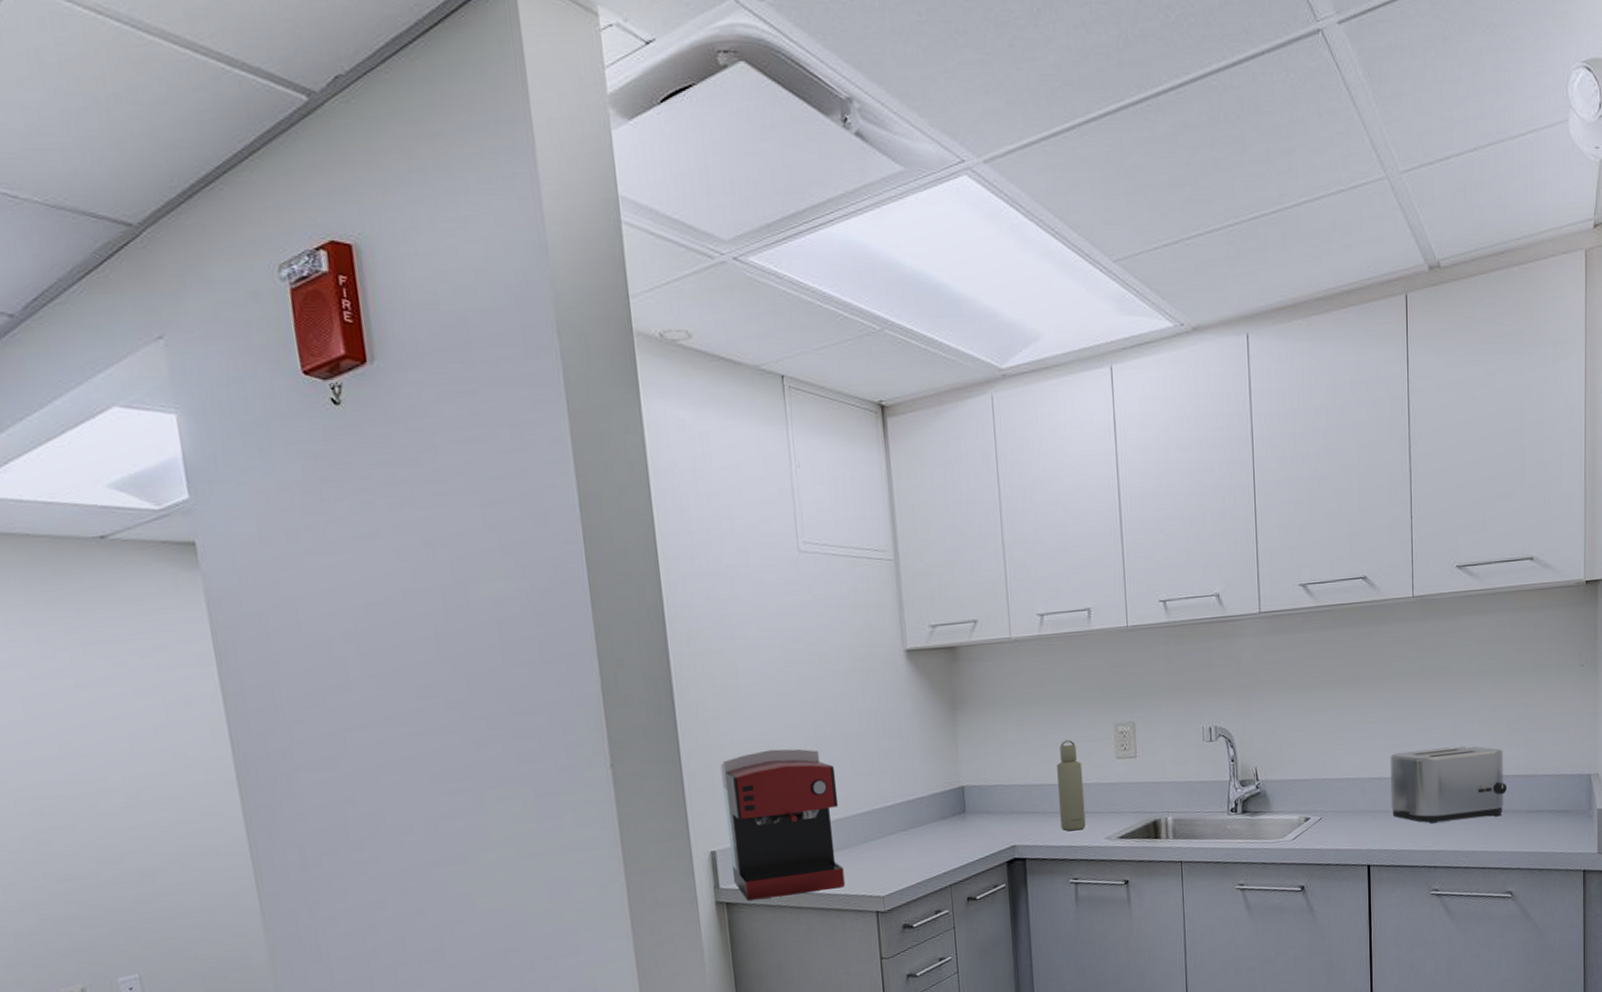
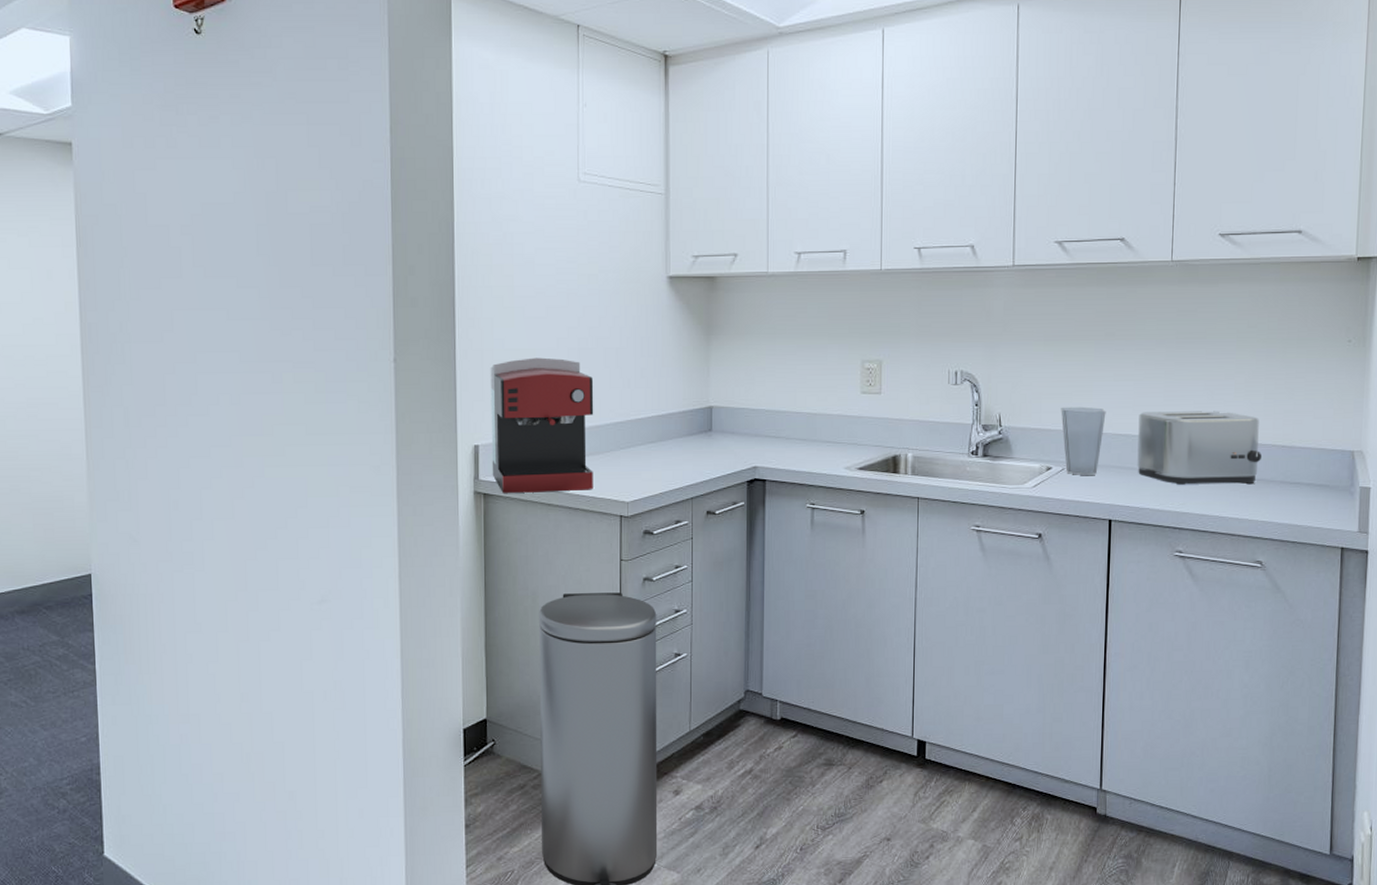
bottle: present [1057,740,1086,831] -> none [802,372,827,458]
cup: none [1315,752,1359,823] -> present [1060,406,1106,475]

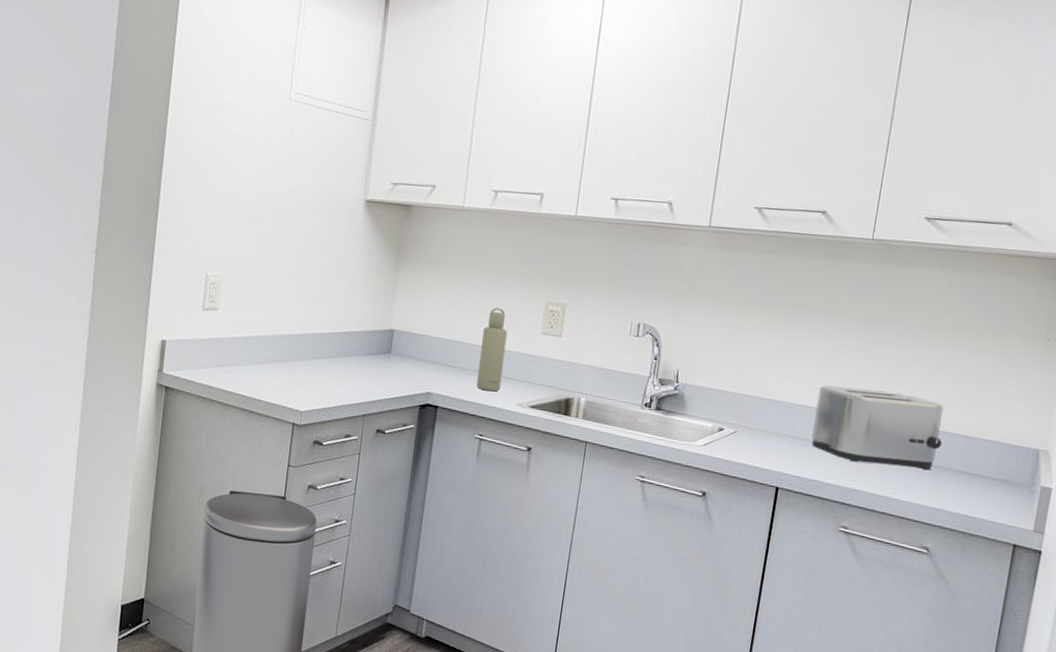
coffee maker: present [490,357,594,494] -> none [175,263,282,396]
bottle: none [802,372,827,458] -> present [476,308,508,392]
cup: present [1060,406,1106,475] -> none [738,370,786,441]

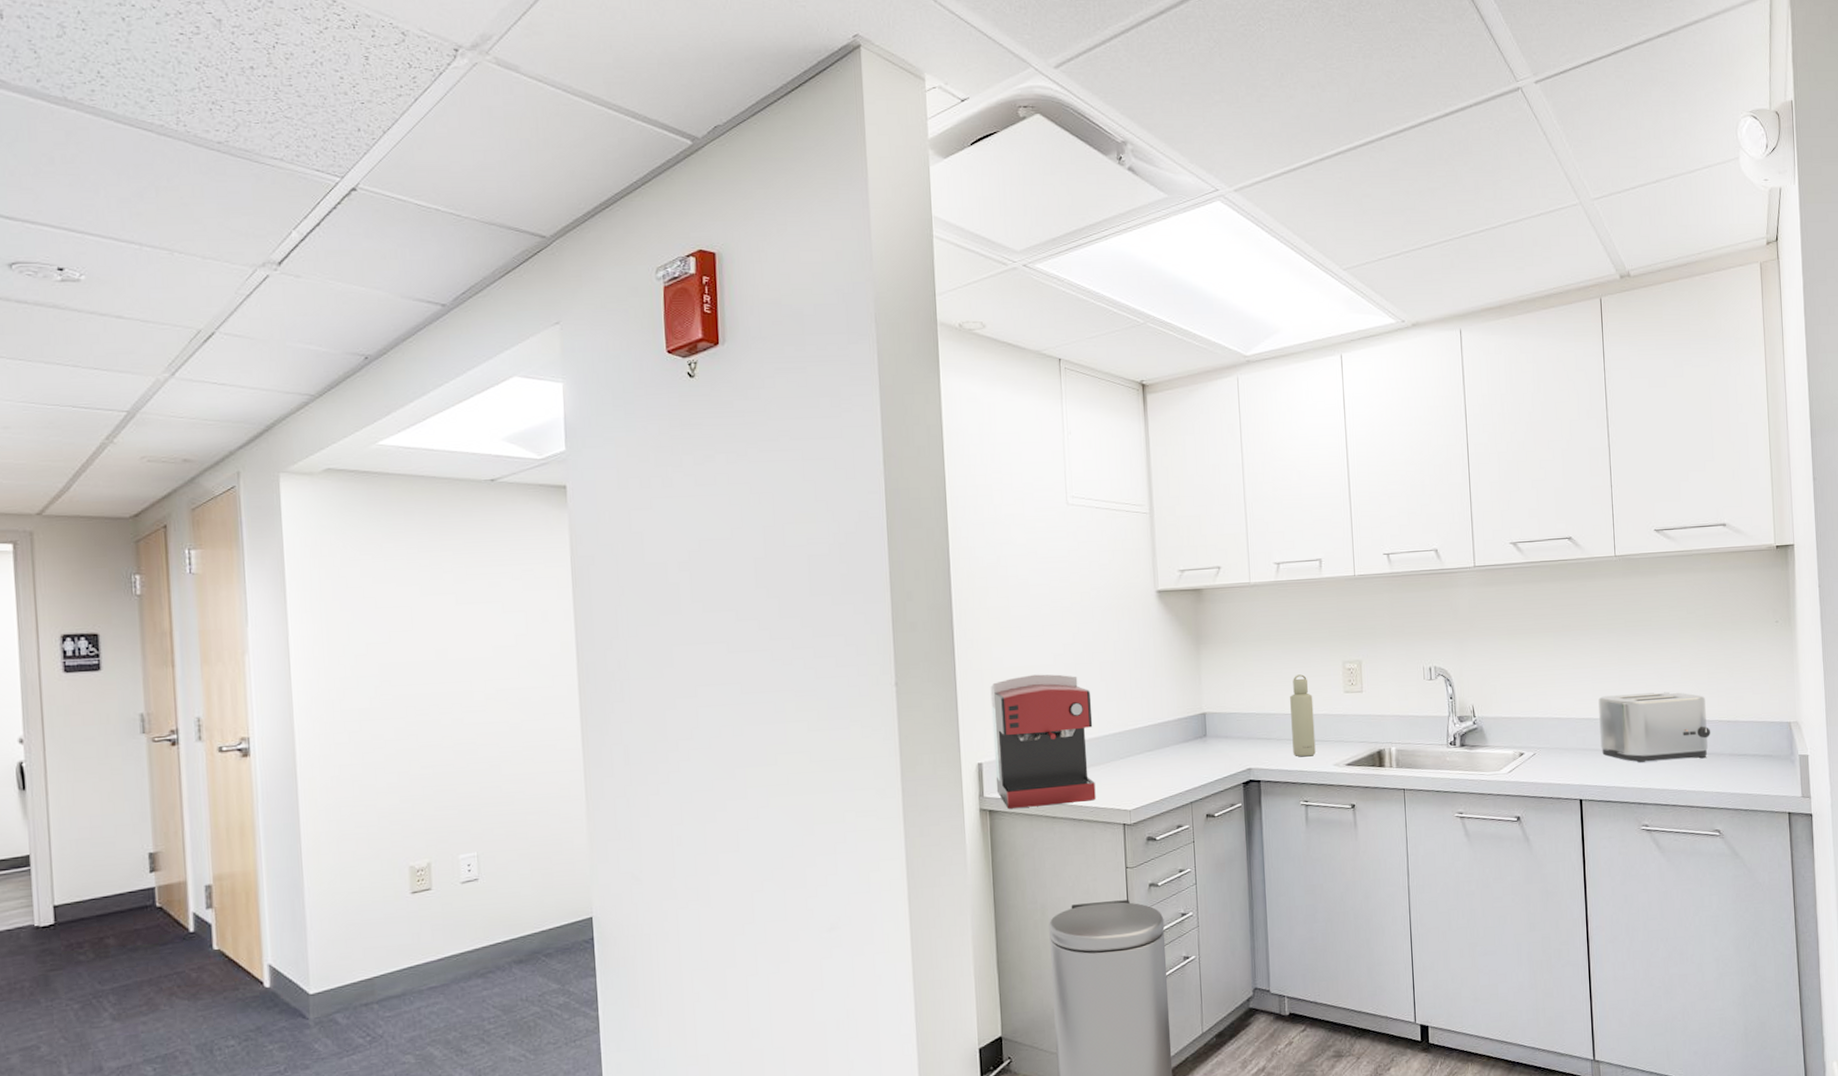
coffee maker: none [175,263,282,396] -> present [990,674,1096,810]

